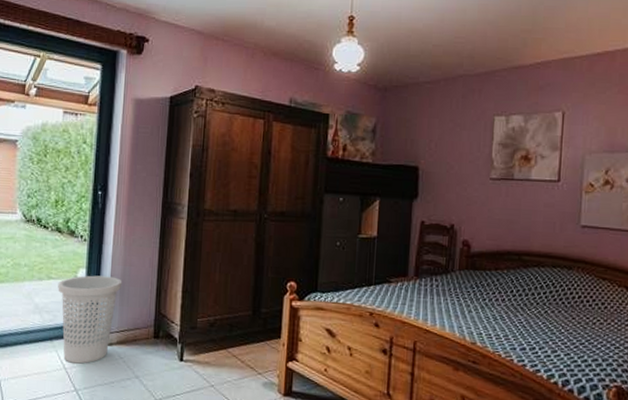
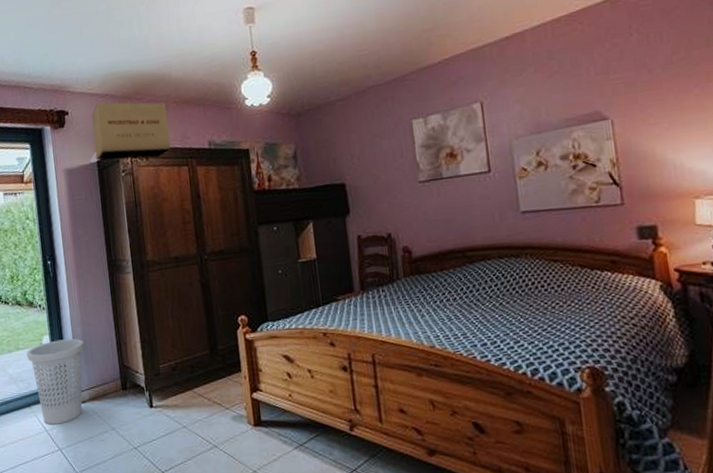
box: none [169,37,252,105] -> present [91,102,171,161]

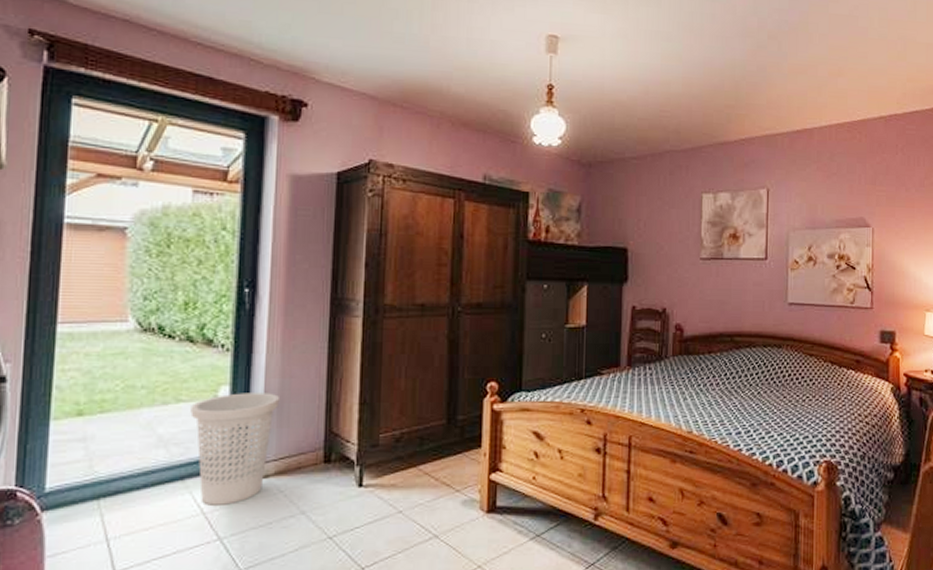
box: present [91,102,171,161] -> none [336,101,438,183]

